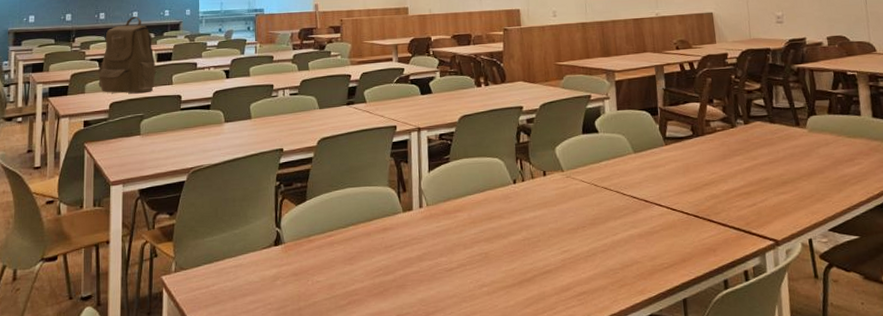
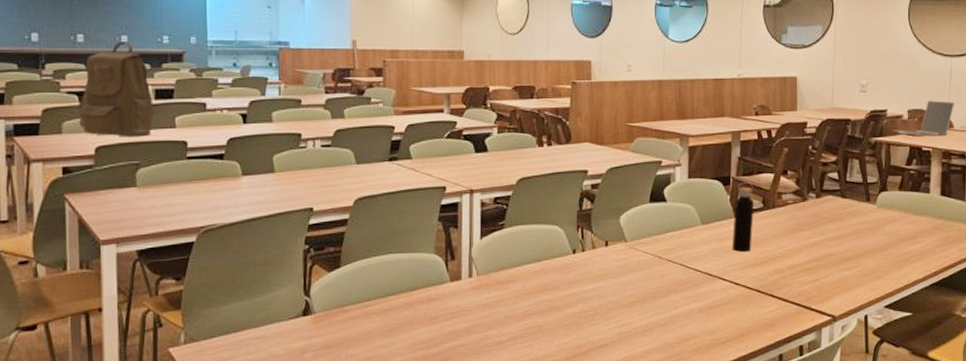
water bottle: none [664,111,685,178] -> present [732,181,755,252]
laptop: none [813,26,875,62] -> present [892,100,955,137]

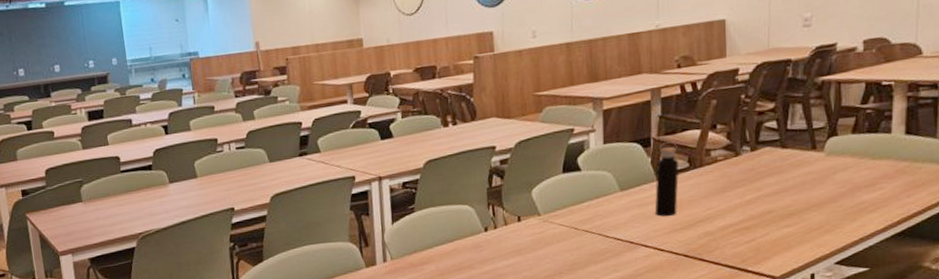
backpack: present [78,41,154,137] -> none [26,70,90,159]
laptop: present [892,100,955,137] -> none [843,23,925,71]

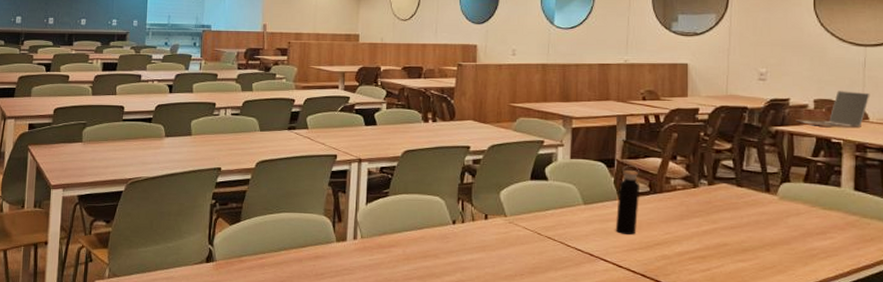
laptop: none [843,23,925,71] -> present [796,91,870,128]

